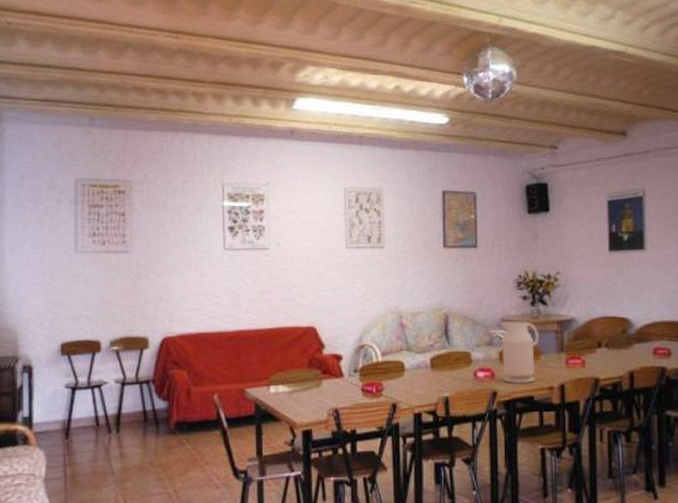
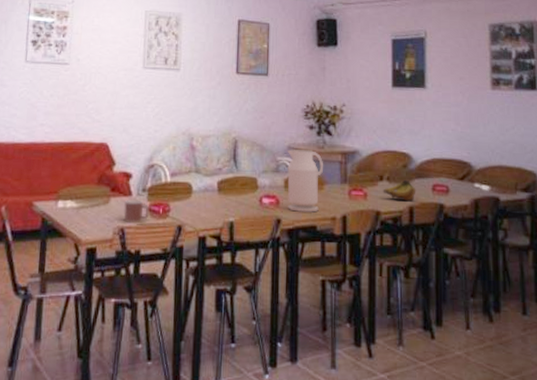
mug: none [337,381,363,404] -> present [123,199,150,224]
fruit: none [601,345,637,367] -> present [383,179,416,202]

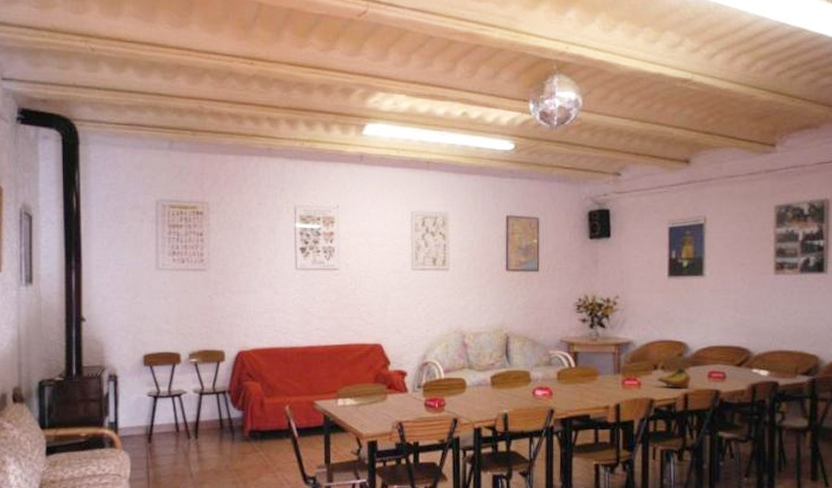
mug: present [123,199,150,224] -> none [401,396,426,418]
water jug: present [287,149,324,213] -> none [559,343,597,402]

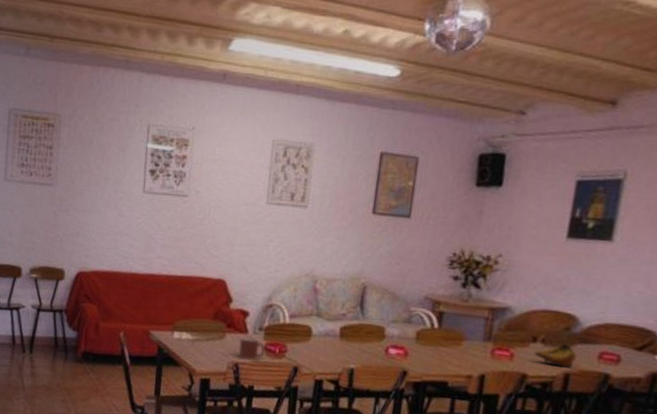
mug: none [401,396,426,418] -> present [238,337,266,361]

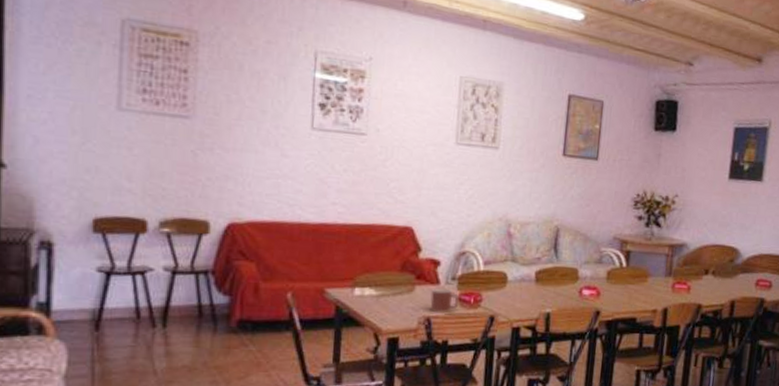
fruit: present [534,343,577,368] -> none [706,274,740,296]

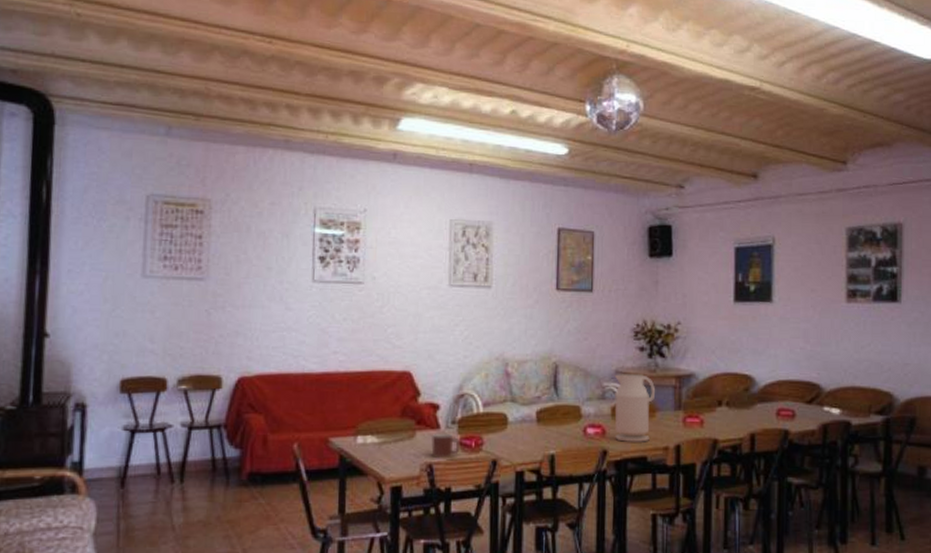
water jug: none [608,240,650,305] -> present [614,374,656,442]

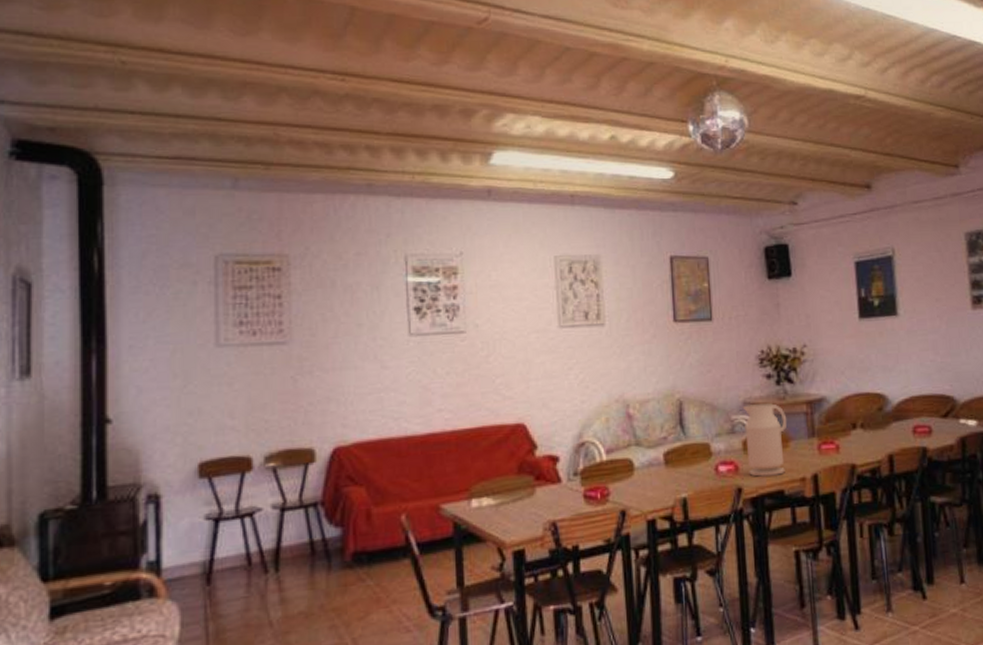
mug: present [431,433,461,459] -> none [553,486,585,516]

